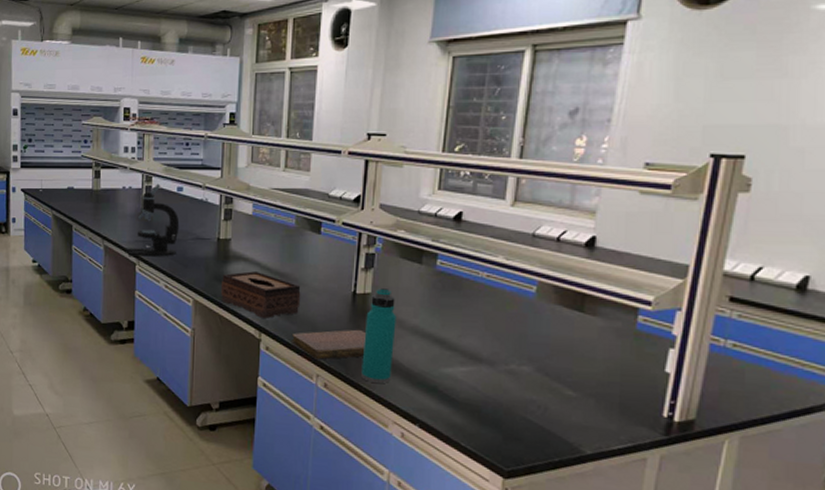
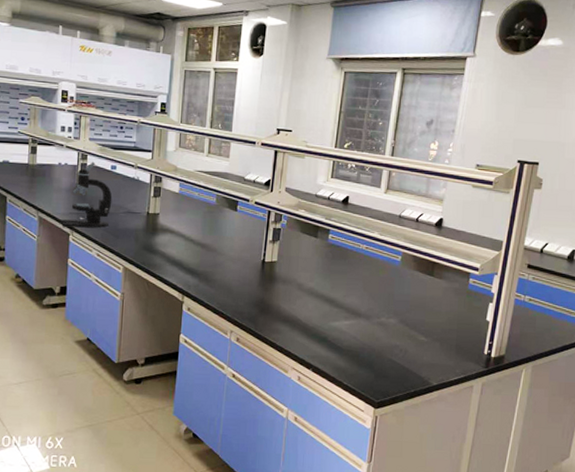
tissue box: present [220,271,301,318] -> none [148,242,219,283]
notebook: present [291,329,366,360] -> none [209,291,272,318]
water bottle: present [361,288,396,384] -> none [267,257,297,337]

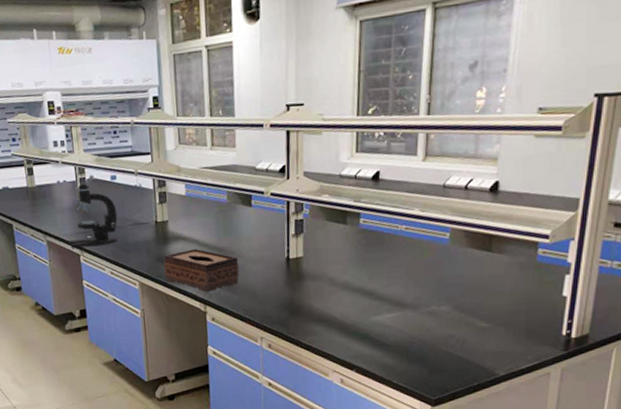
tissue box: none [148,242,219,283] -> present [163,249,240,292]

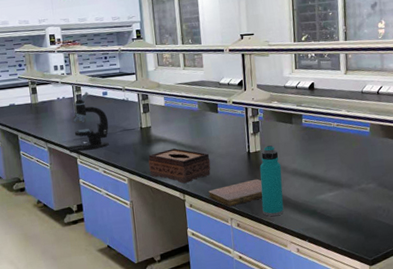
notebook: none [234,291,303,324] -> present [208,178,263,207]
water bottle: none [300,251,329,339] -> present [259,145,284,217]

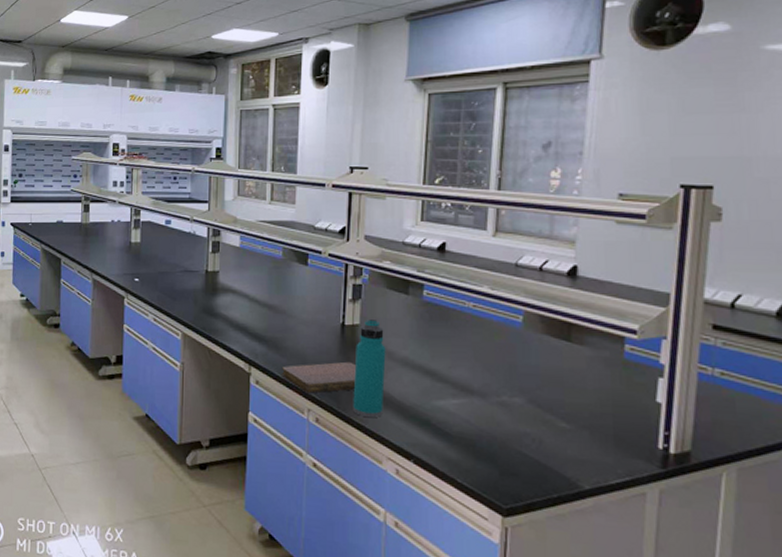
microscope: present [66,91,109,153] -> none [113,216,168,290]
tissue box: present [148,148,211,183] -> none [209,304,290,351]

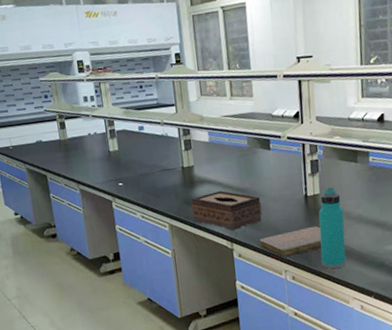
tissue box: none [209,304,290,351] -> present [191,190,263,231]

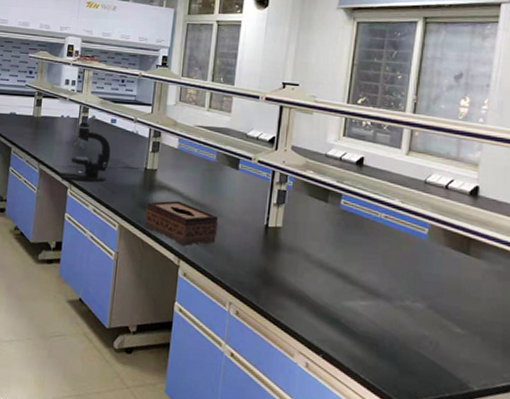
microscope: none [100,126,147,195] -> present [58,114,111,182]
notebook: present [259,226,322,258] -> none [207,260,276,288]
water bottle: present [318,188,346,269] -> none [270,223,304,314]

